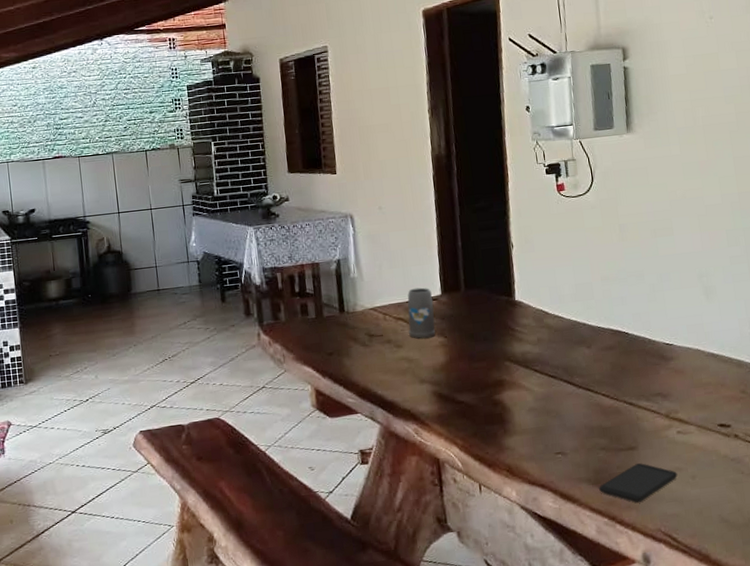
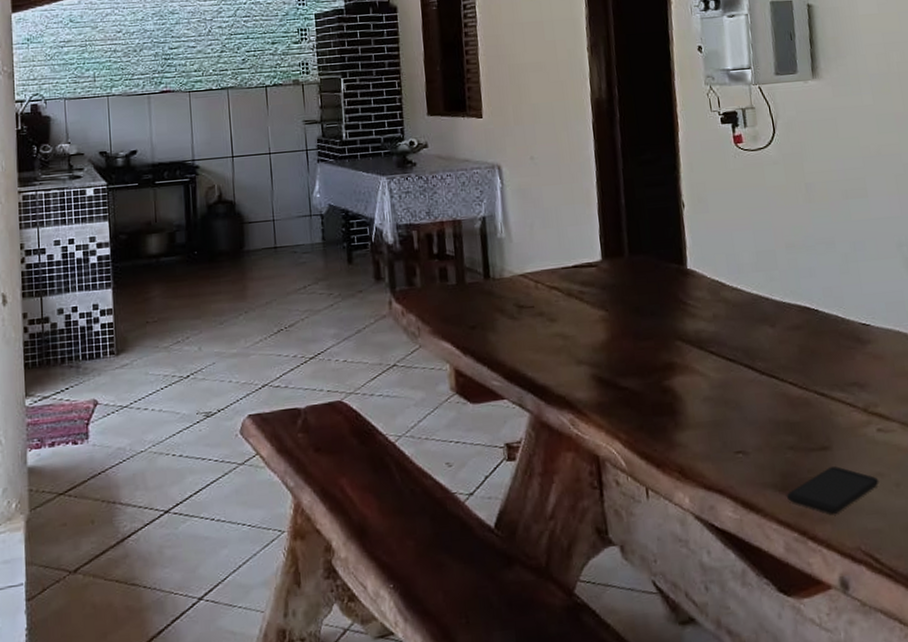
beer mug: present [407,287,436,339] -> none [562,251,596,311]

